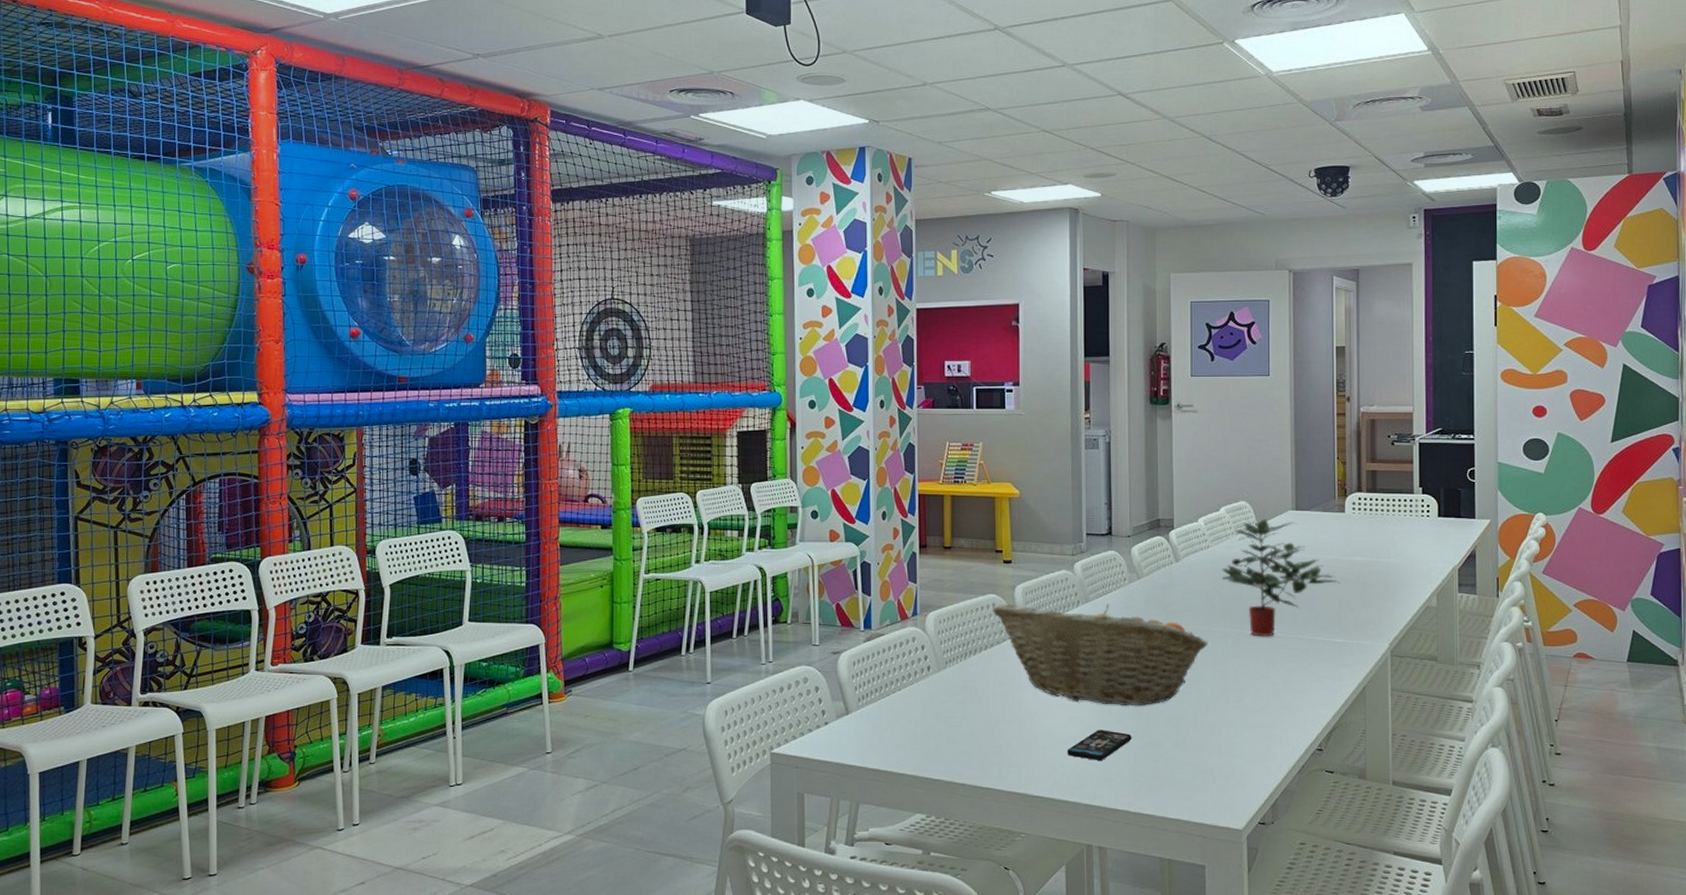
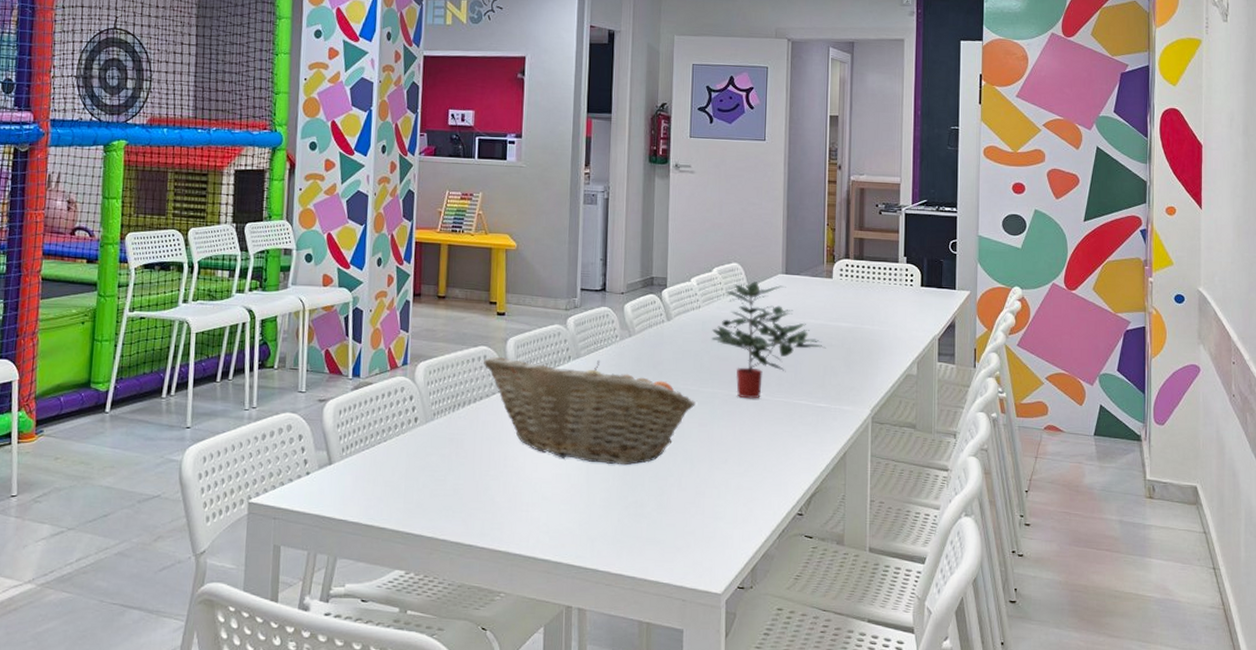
smartphone: present [1066,730,1132,760] -> none [550,488,616,519]

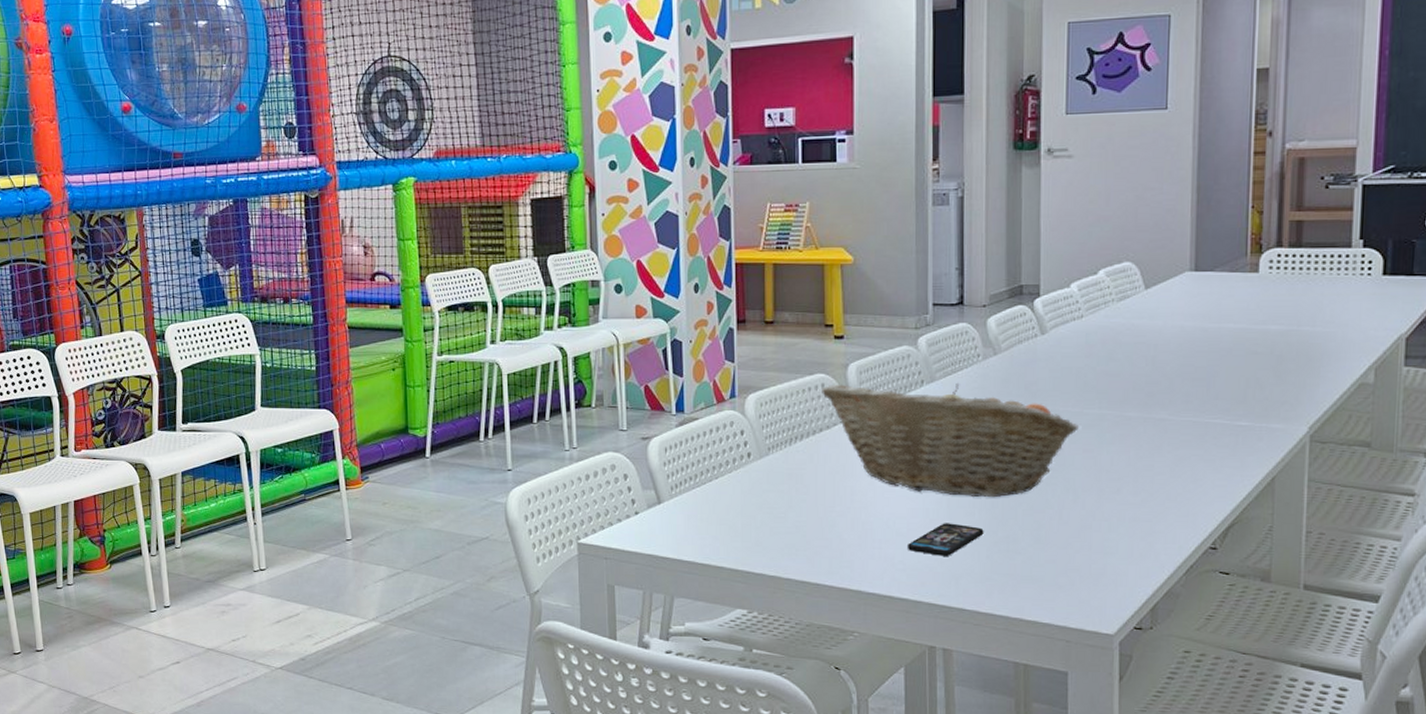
smartphone: none [550,488,616,519] -> present [906,523,984,556]
potted plant: present [711,280,826,399] -> none [1097,281,1250,420]

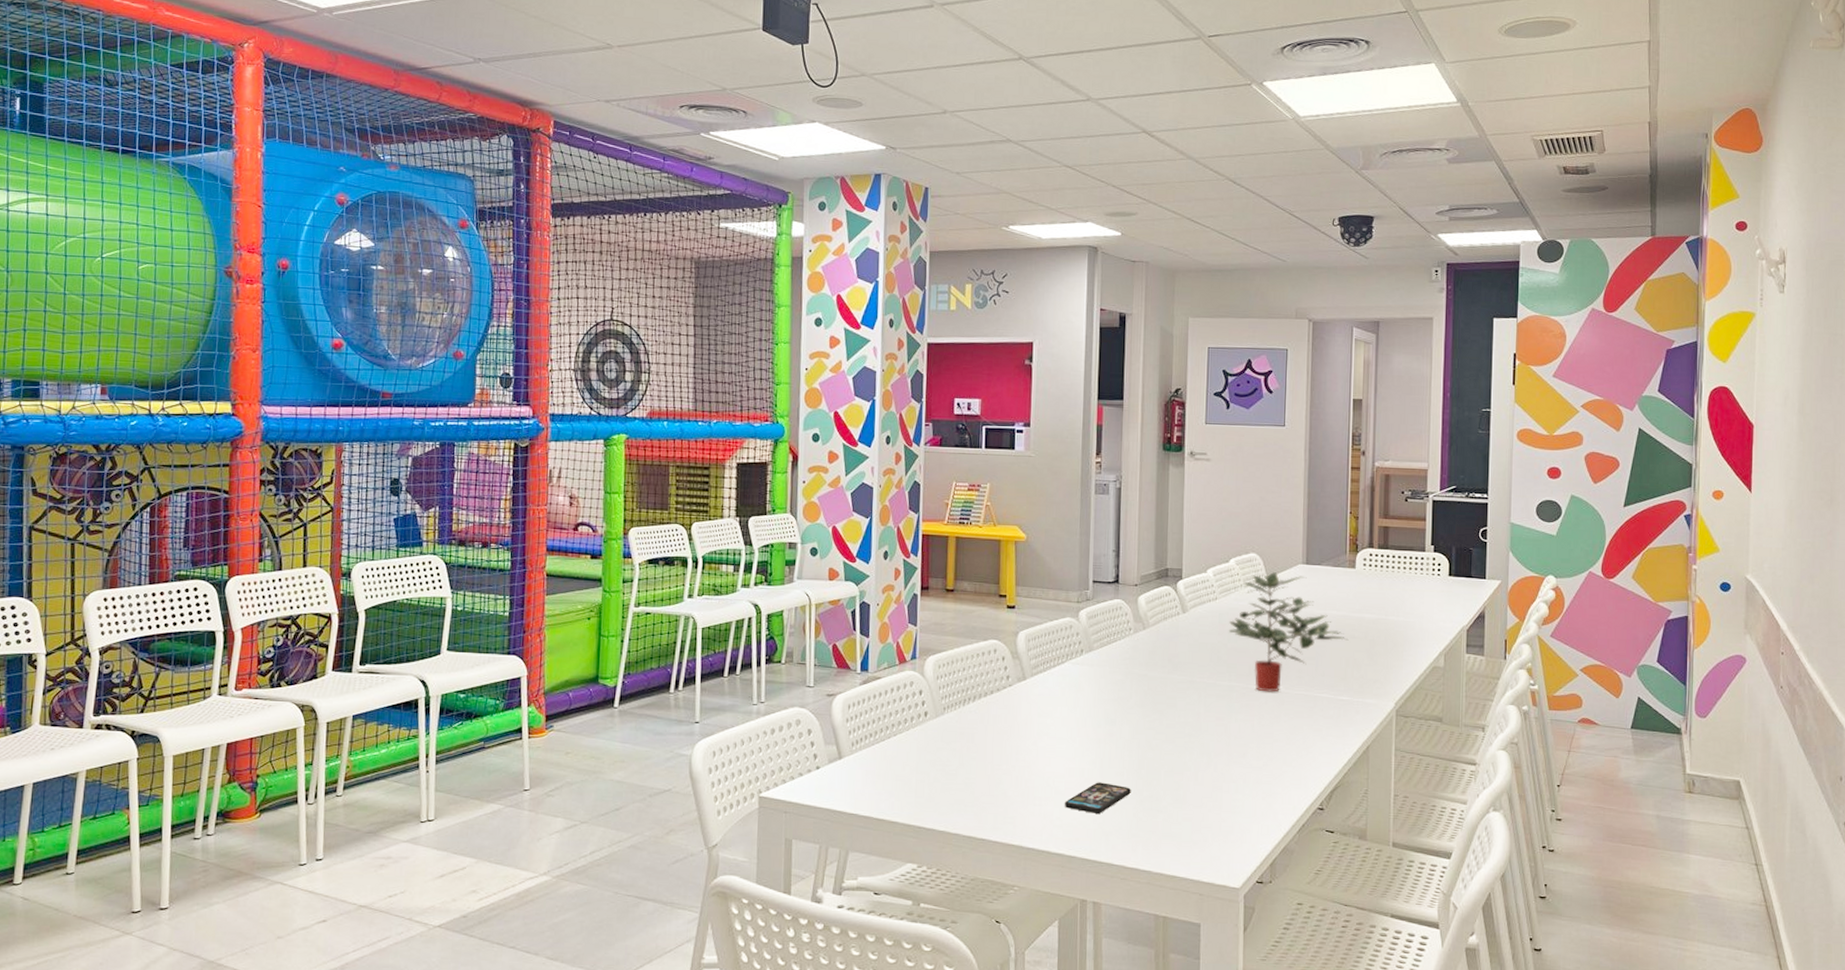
fruit basket: present [822,382,1080,498] -> none [994,651,1213,760]
potted plant: none [1097,281,1250,420] -> present [1228,571,1349,692]

